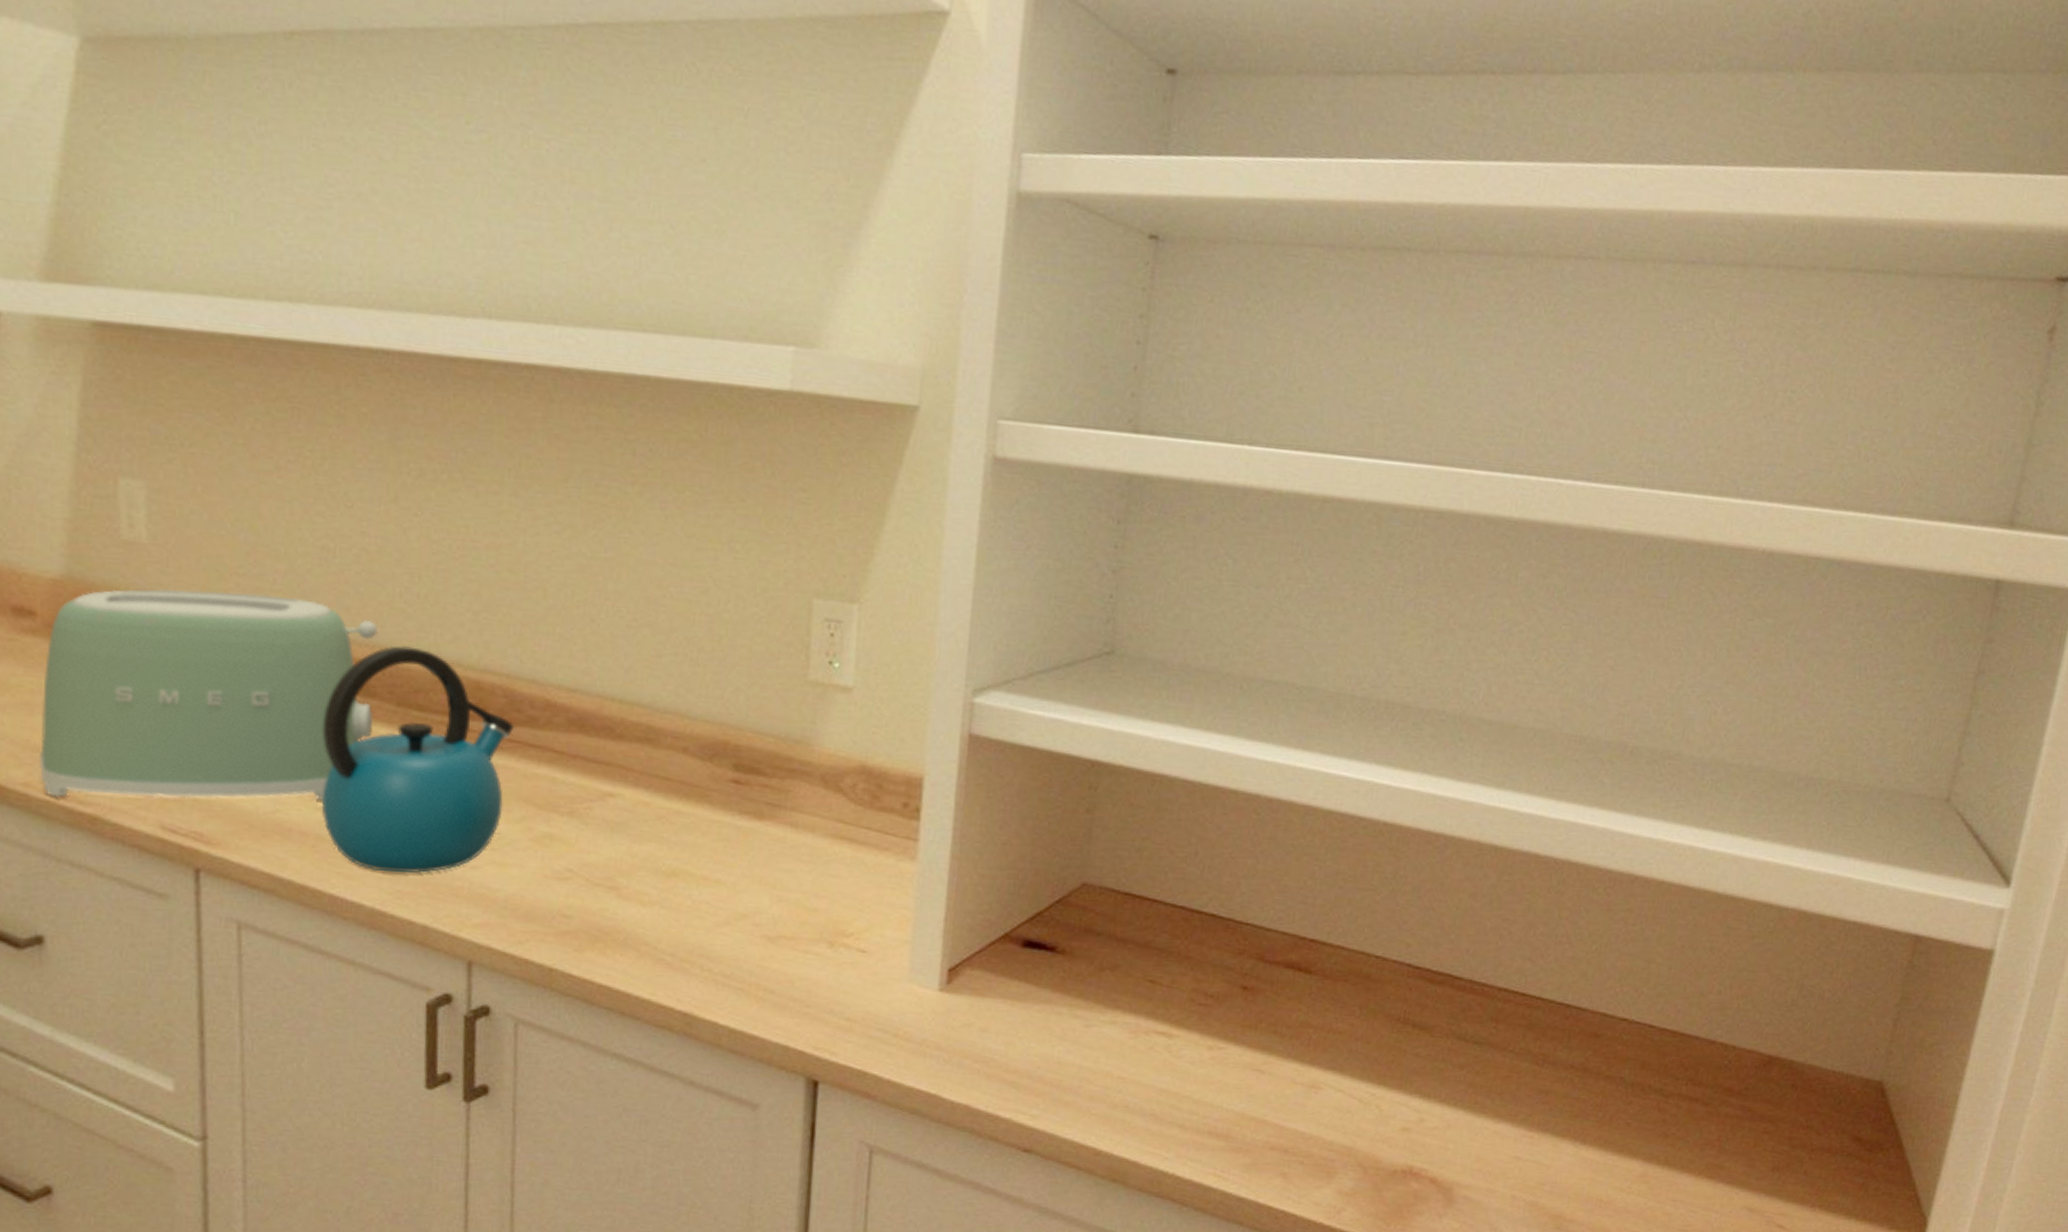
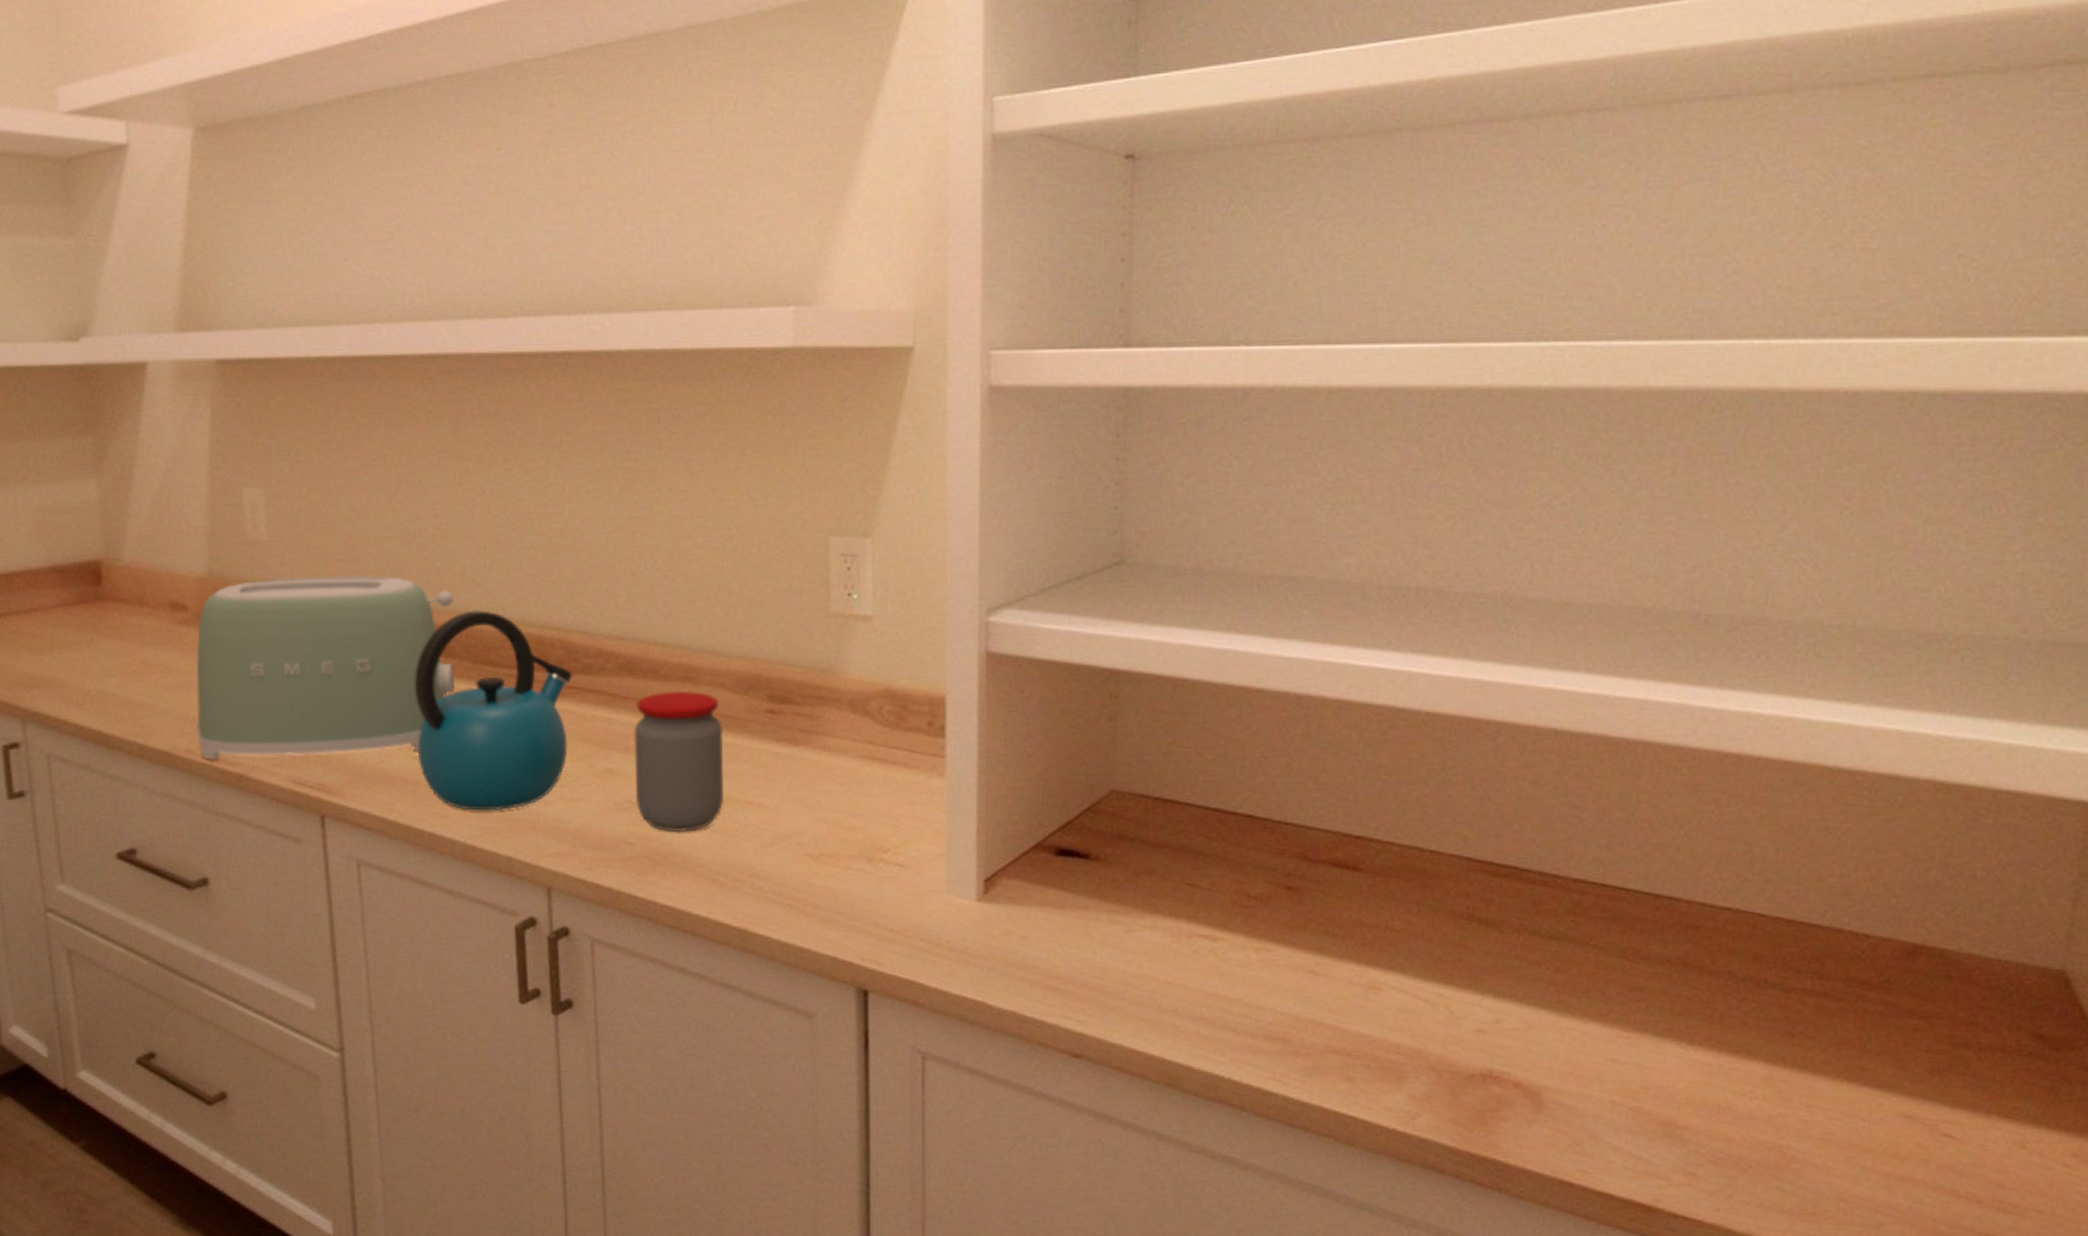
jar: none [577,752,683,907] -> present [634,690,724,833]

